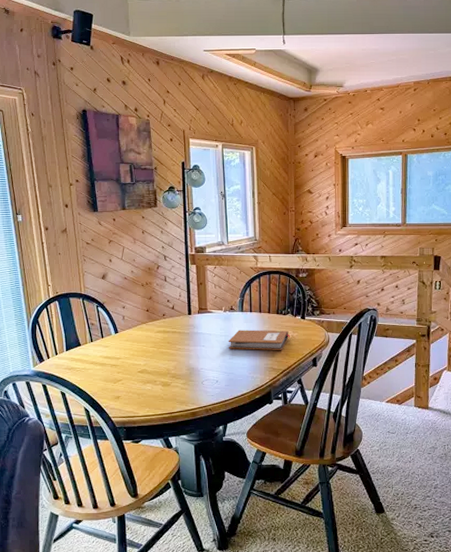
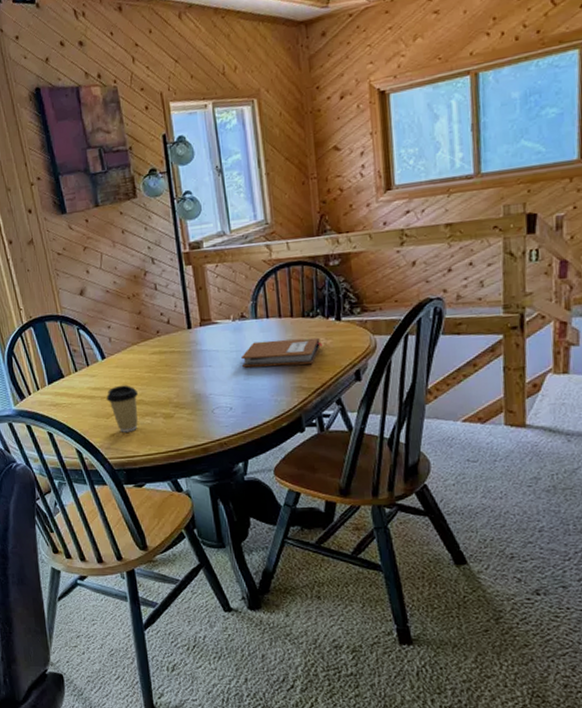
coffee cup: none [115,356,143,396] -> present [106,385,139,433]

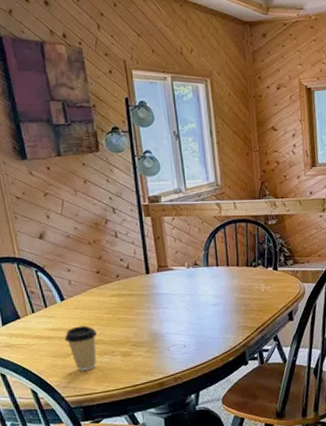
notebook: present [240,337,324,368] -> none [194,284,264,310]

